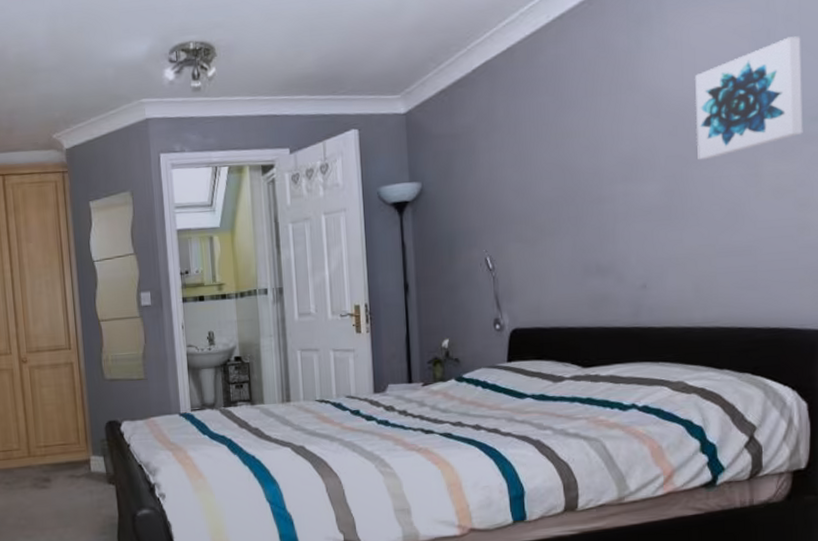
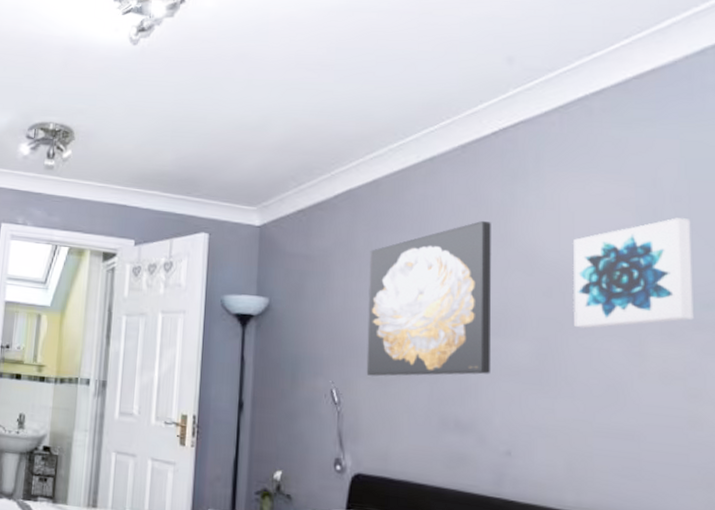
wall art: none [510,71,626,239] -> present [366,220,492,377]

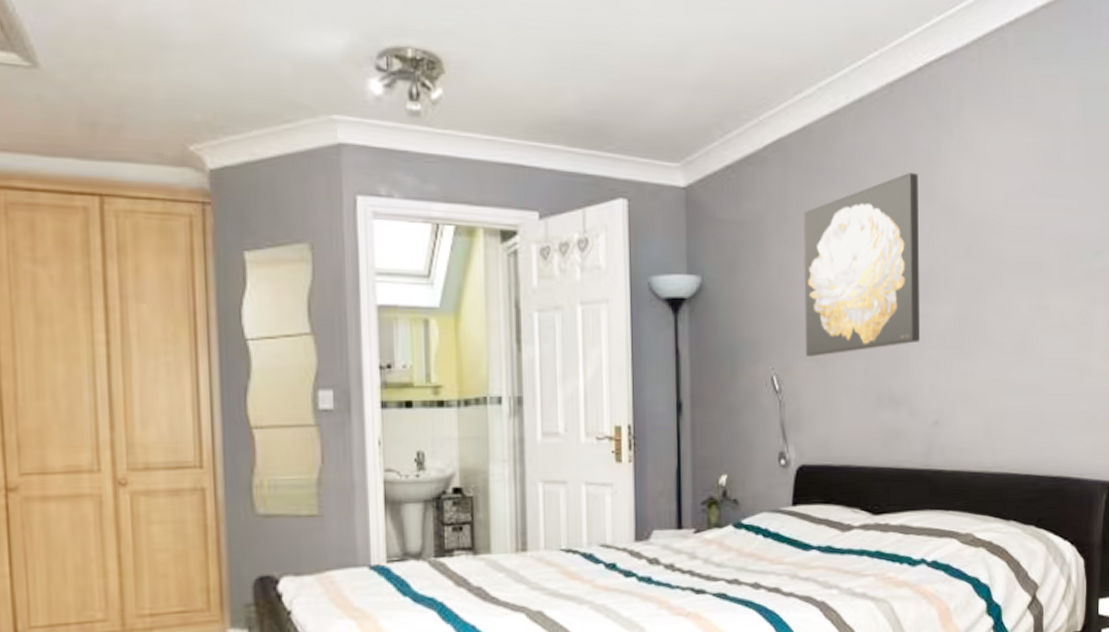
wall art: present [572,218,694,329] -> none [989,163,1086,285]

